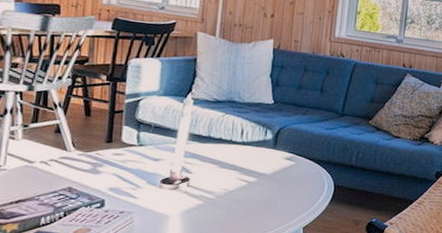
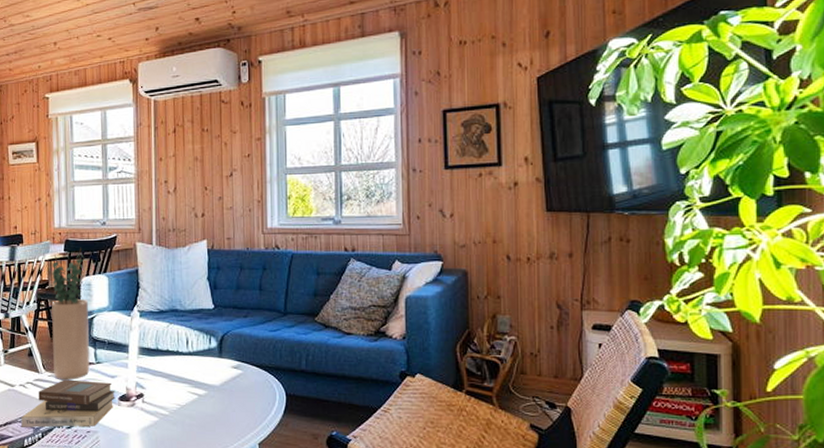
books: none [39,159,158,207] -> present [21,379,115,428]
vase: none [86,29,136,160] -> present [52,248,90,379]

